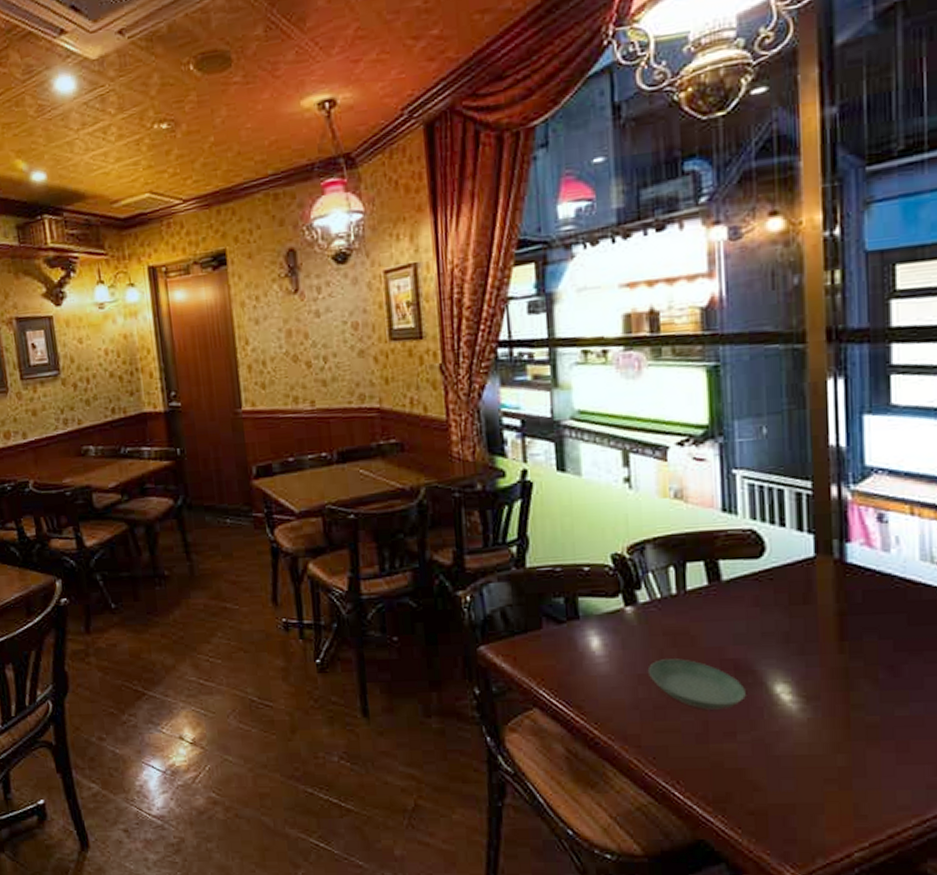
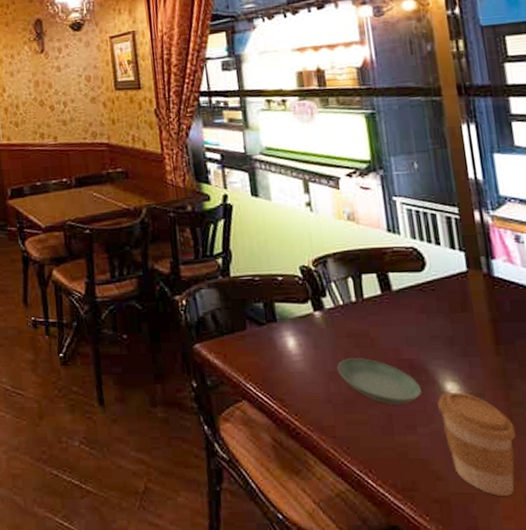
coffee cup: none [764,694,851,806] -> present [437,391,516,496]

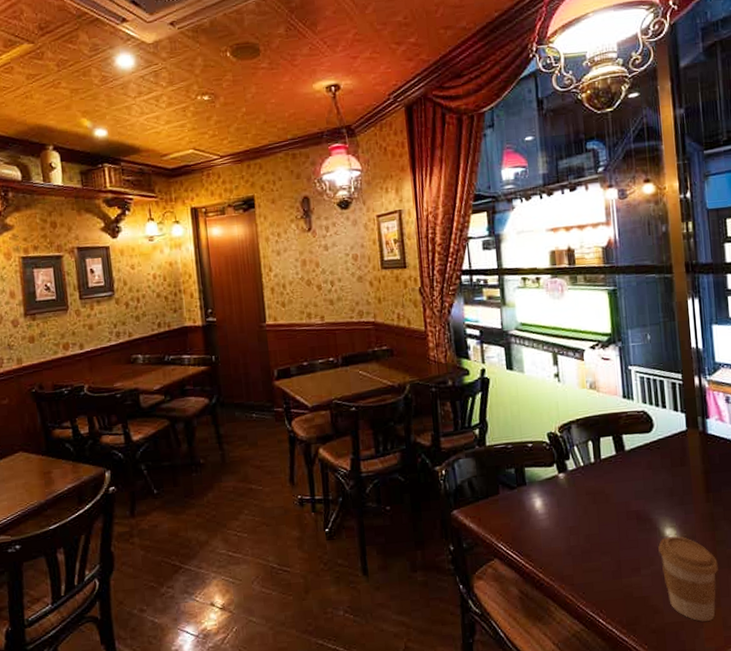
saucer: present [337,358,422,404] -> none [577,512,646,552]

